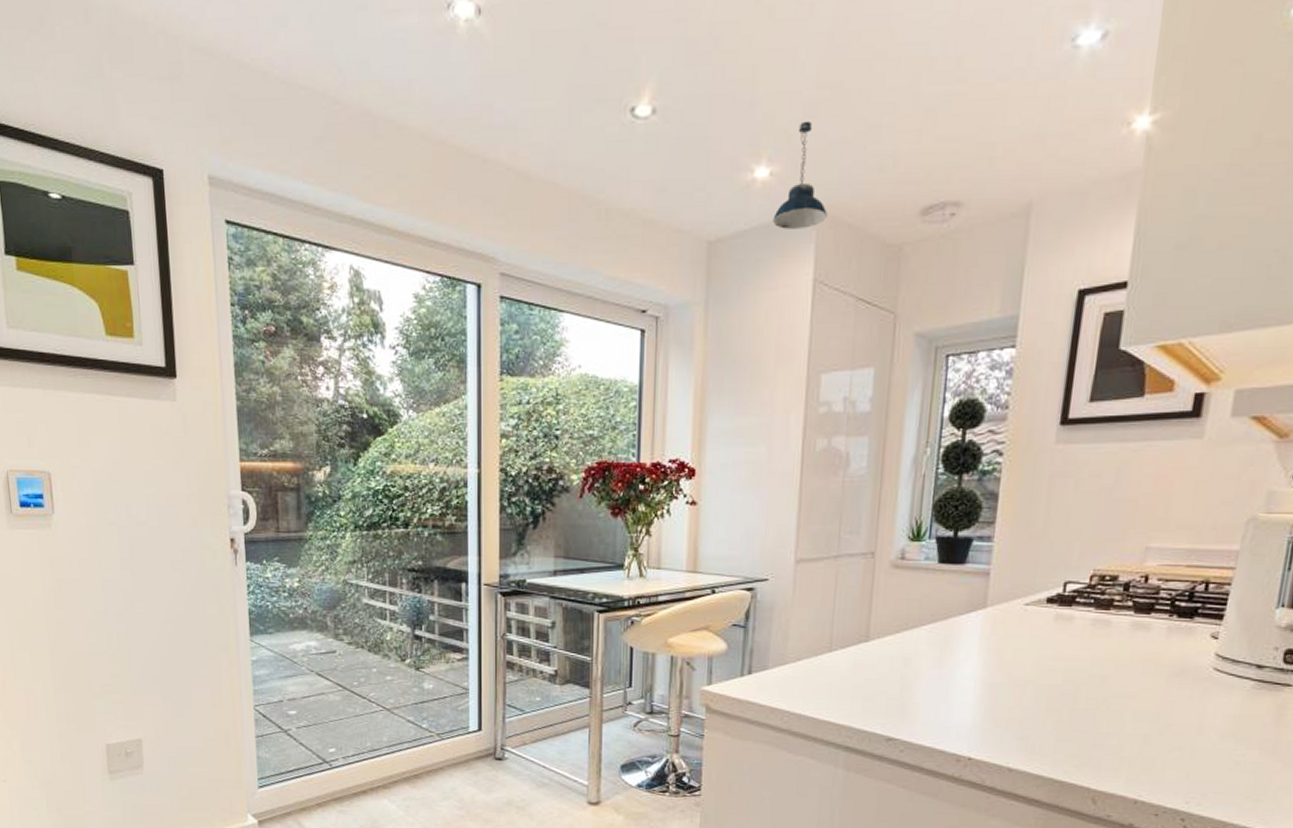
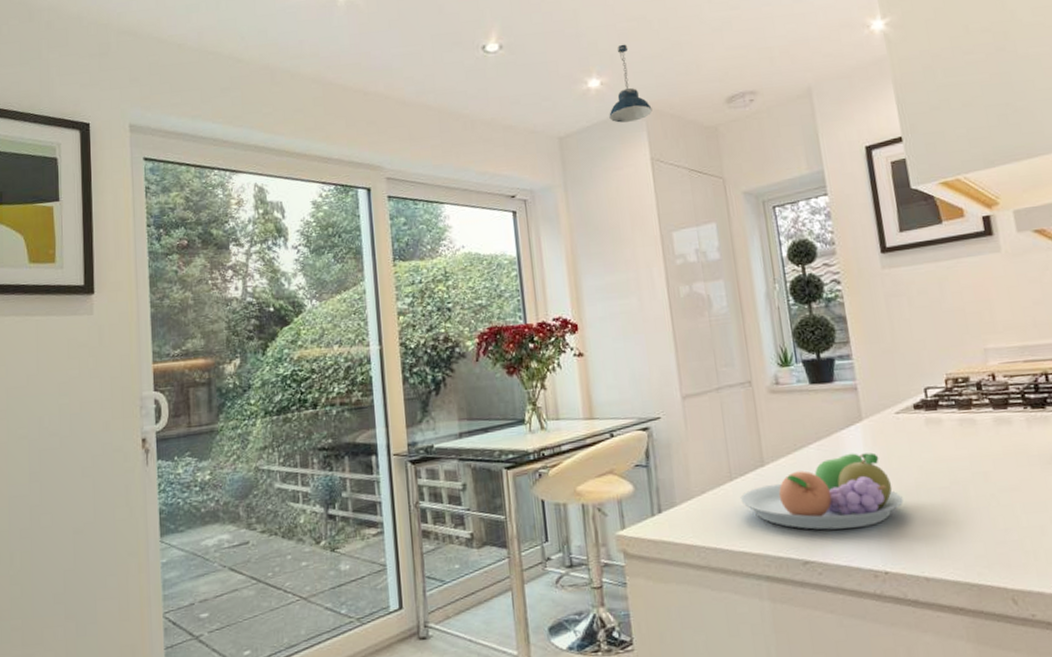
fruit bowl: none [836,639,1008,714] -> present [740,452,904,530]

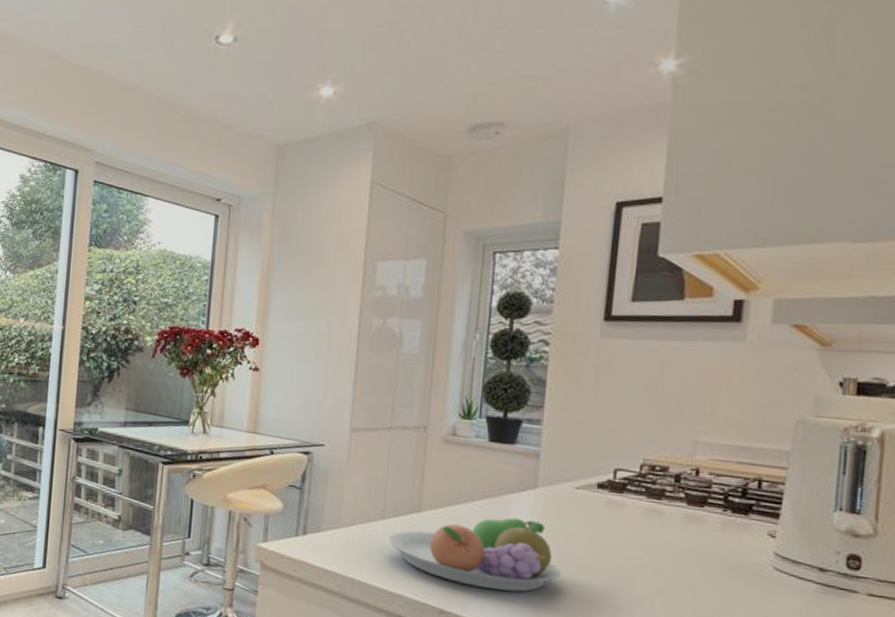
pendant light: present [609,44,652,123] -> none [335,52,384,139]

